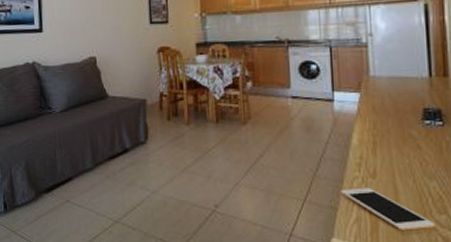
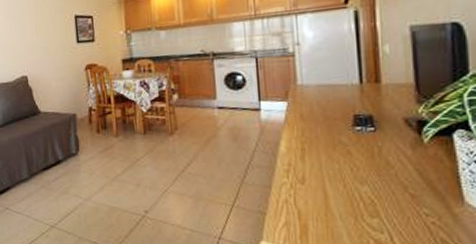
cell phone: present [341,187,435,231] -> none [269,193,367,234]

